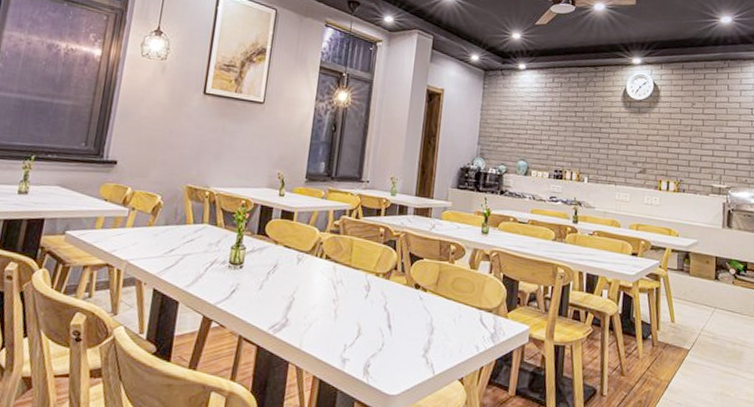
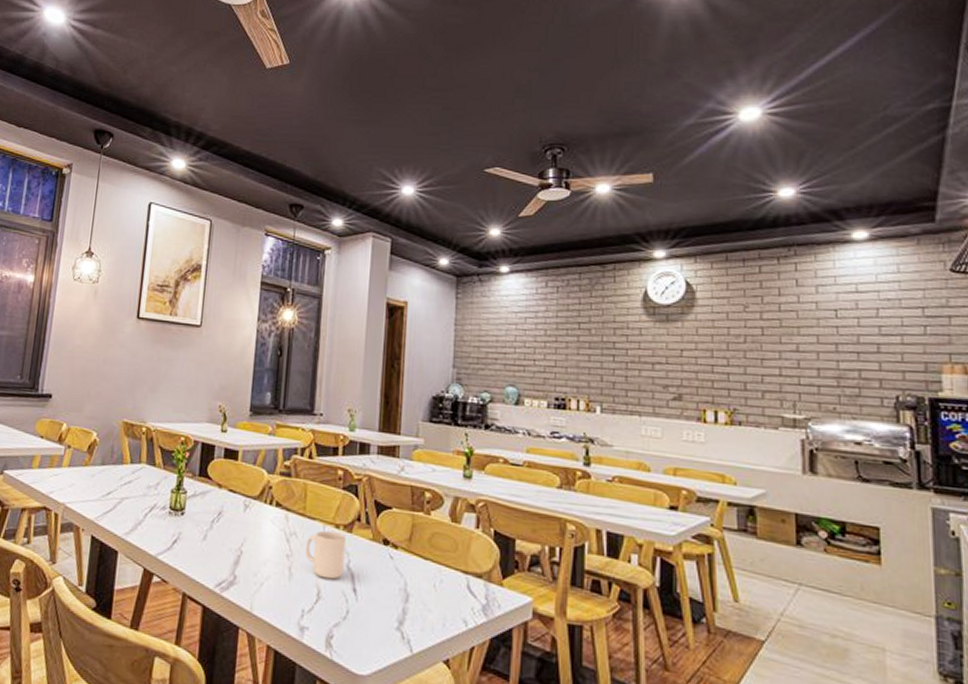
cup: none [349,278,385,319] -> present [305,530,347,580]

